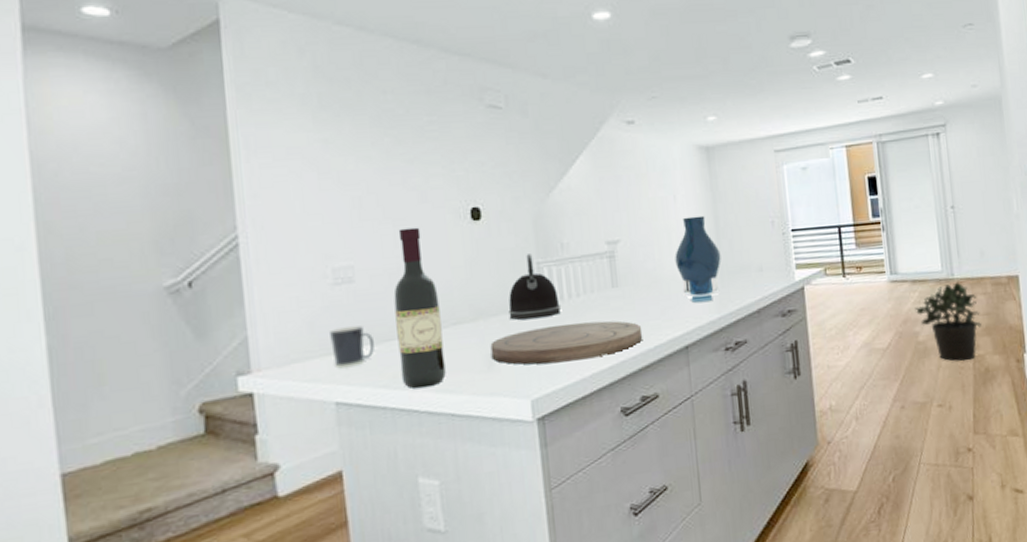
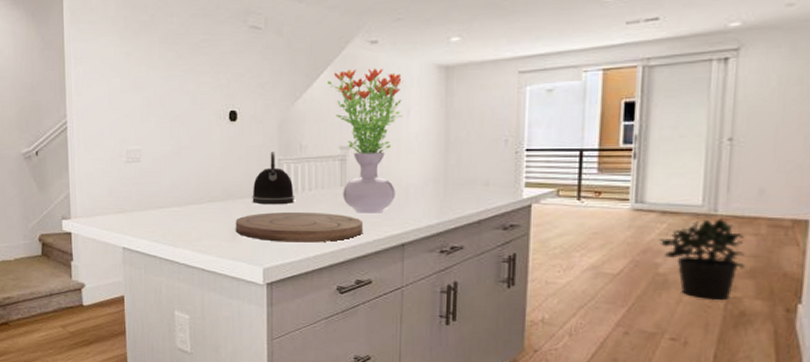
mug: present [330,325,374,369] -> none [122,194,151,224]
wine bottle: present [393,227,446,389] -> none [167,124,200,247]
flower arrangement: none [585,150,673,317] -> present [327,68,403,213]
vase: present [674,215,721,304] -> none [402,130,447,208]

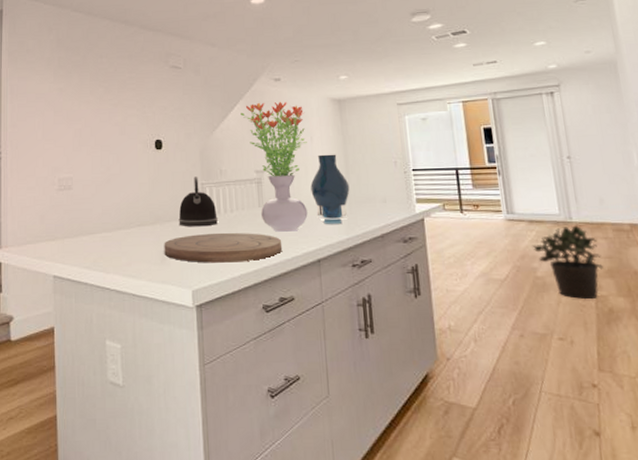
vase: none [402,130,447,208] -> present [310,154,350,225]

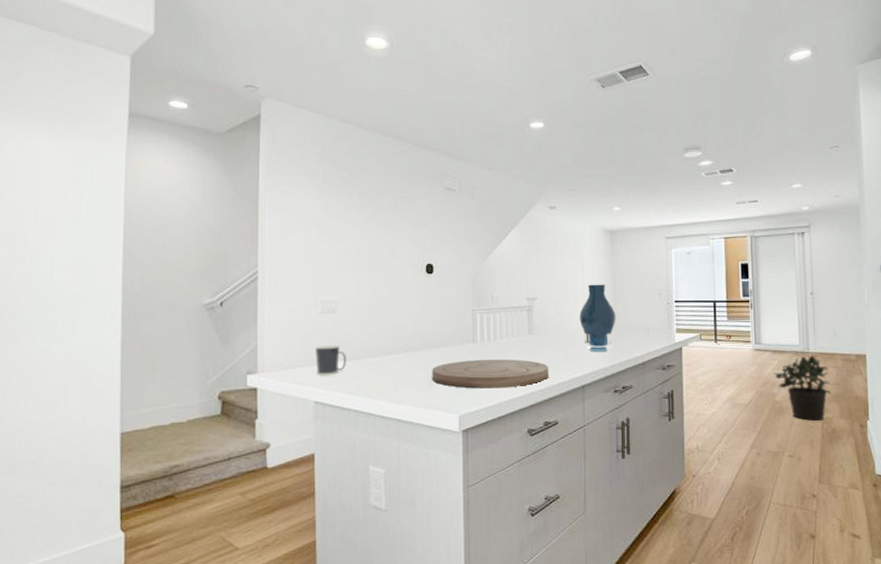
mug: none [54,221,82,251] -> present [315,346,346,376]
kettle: present [178,176,218,227] -> none [448,303,487,353]
flower arrangement: present [241,101,308,232] -> none [515,229,578,359]

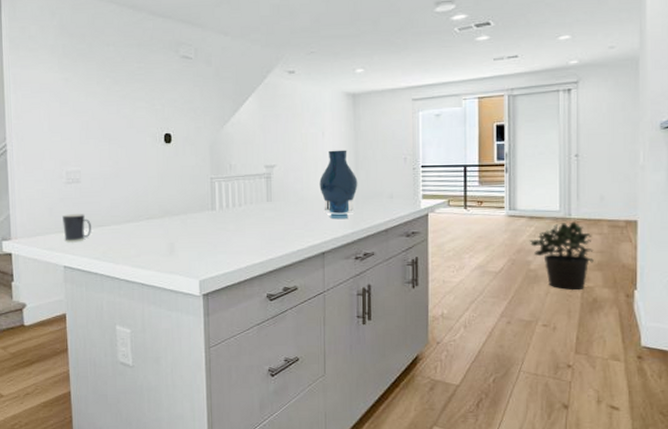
cutting board: present [432,359,549,389] -> none [172,226,289,255]

